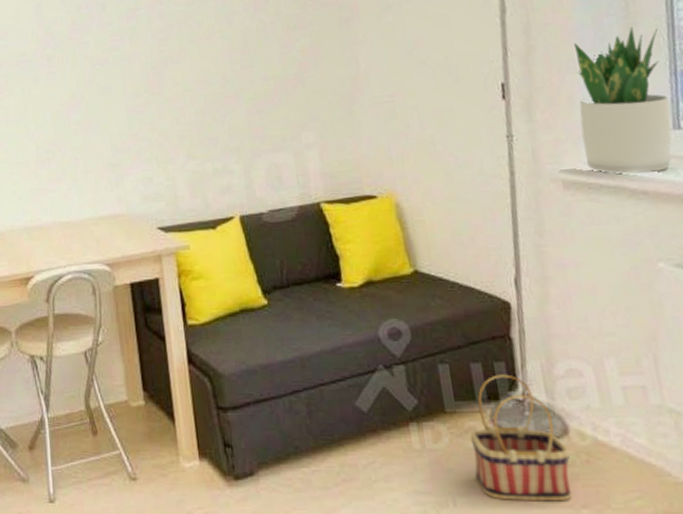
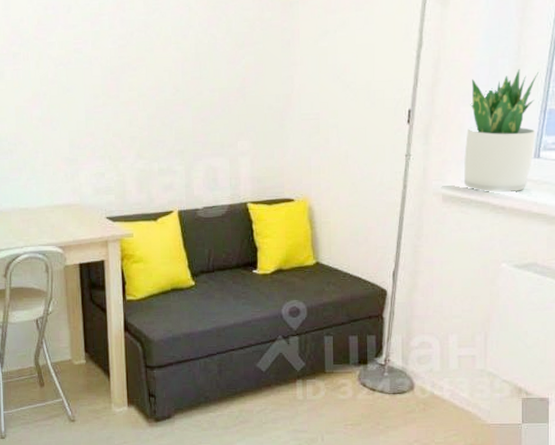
basket: present [470,374,572,502] -> none [341,345,413,438]

